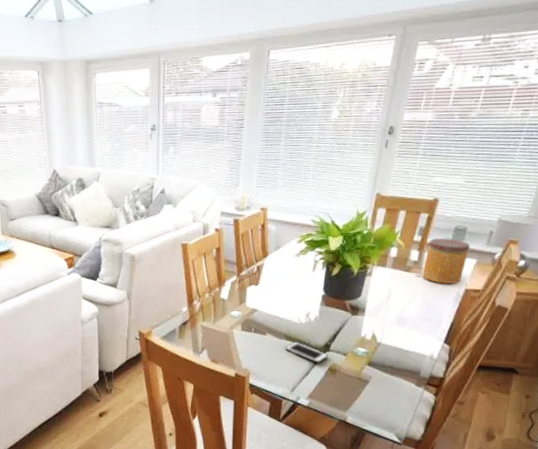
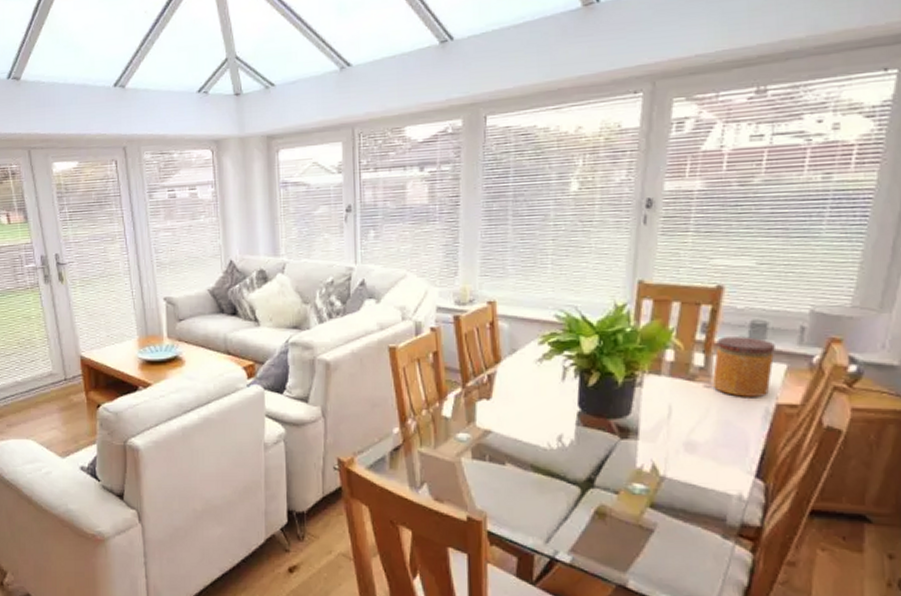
cell phone: present [285,342,328,363] -> none [533,474,592,504]

